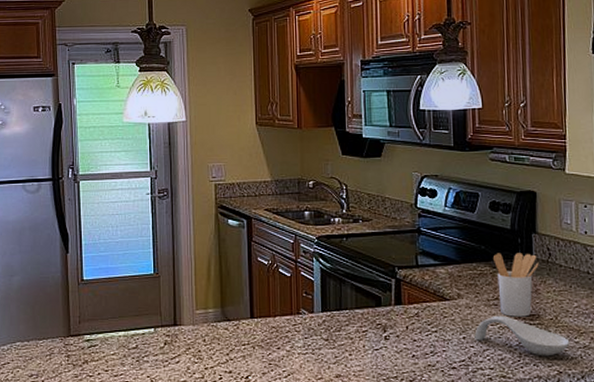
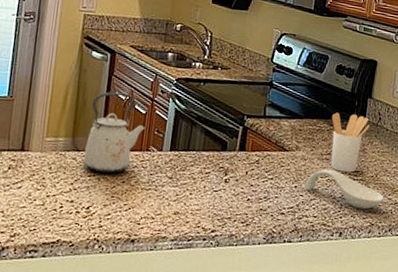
kettle: none [235,258,293,341] -> present [83,92,146,173]

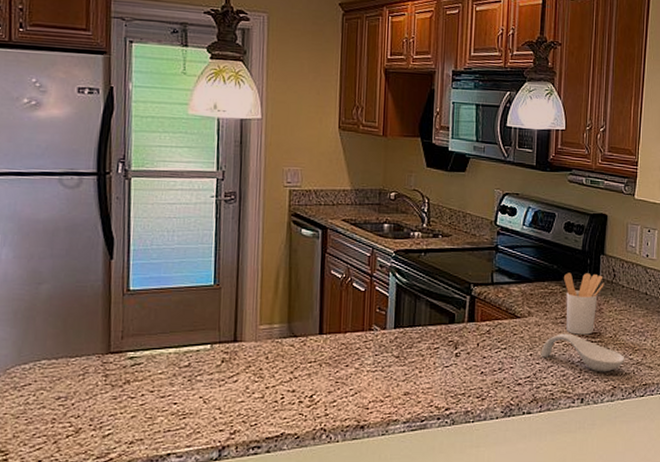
kettle: present [83,92,146,173] -> none [301,271,367,358]

